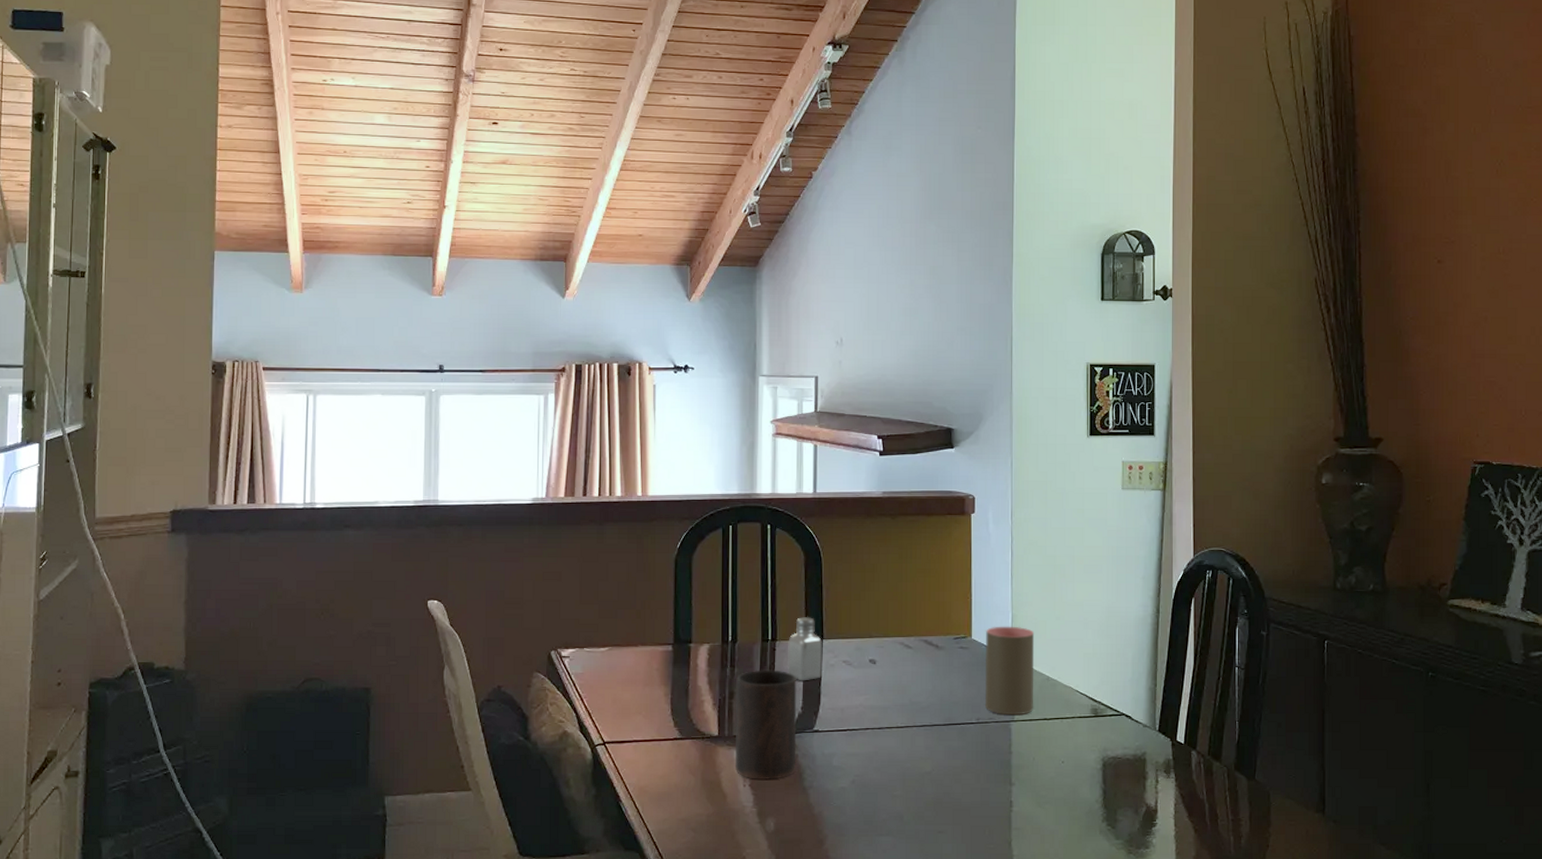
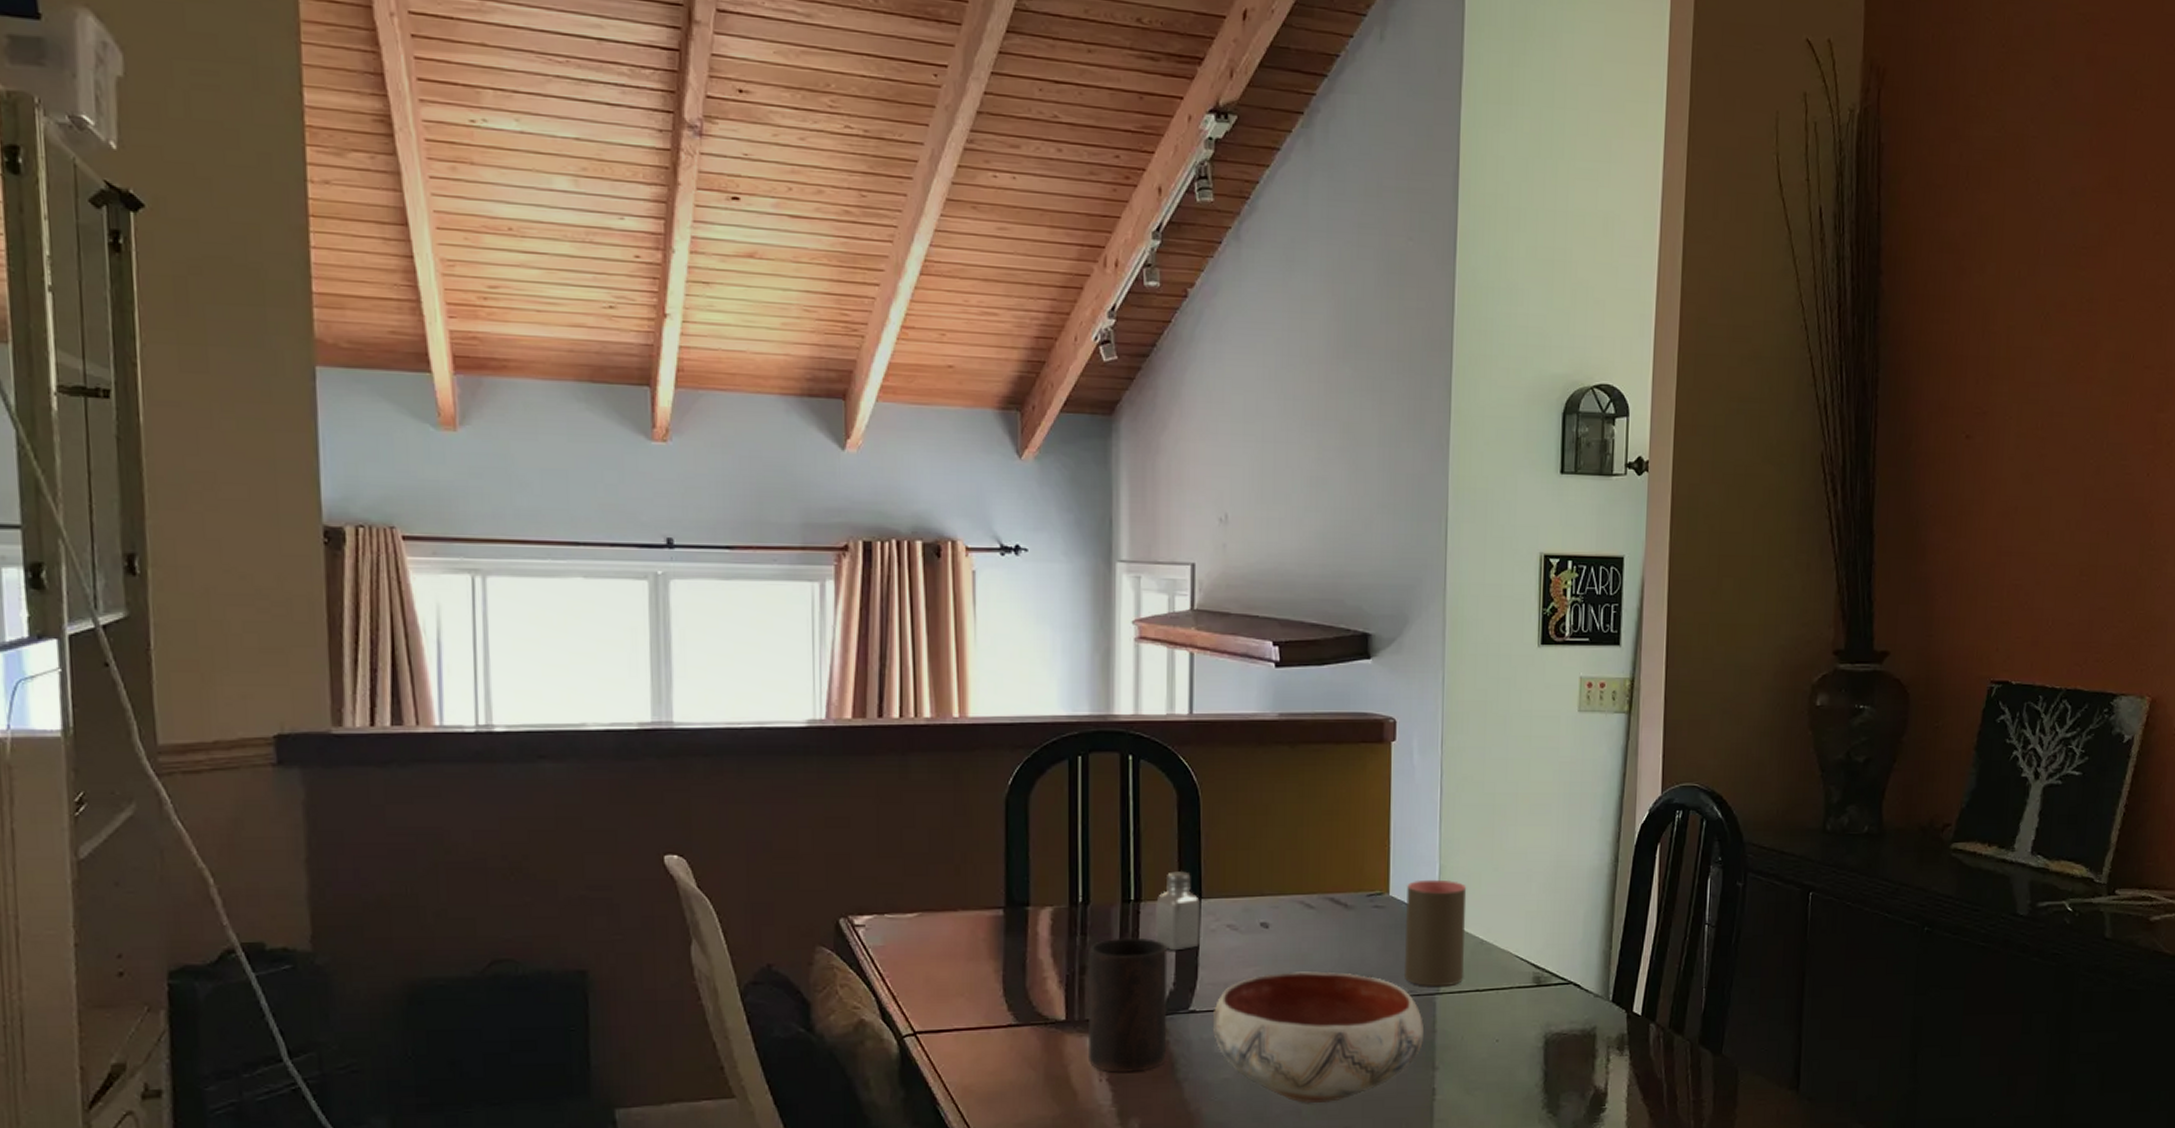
bowl: none [832,700,1001,811] -> present [1212,971,1423,1104]

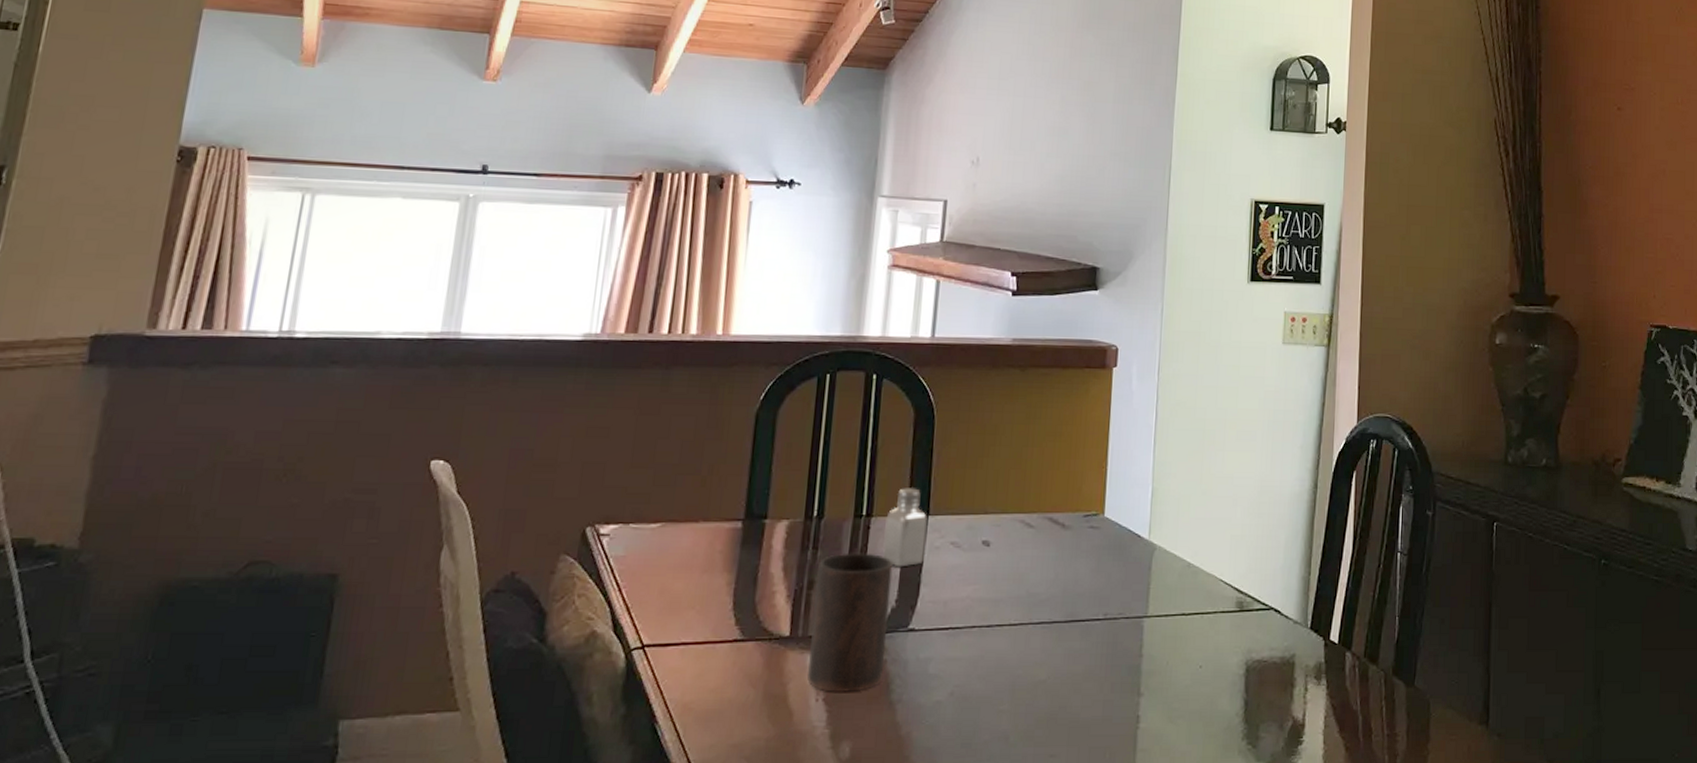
bowl: present [1212,971,1423,1104] -> none [929,591,1131,730]
cup: present [1405,879,1467,986] -> none [1115,501,1177,609]

